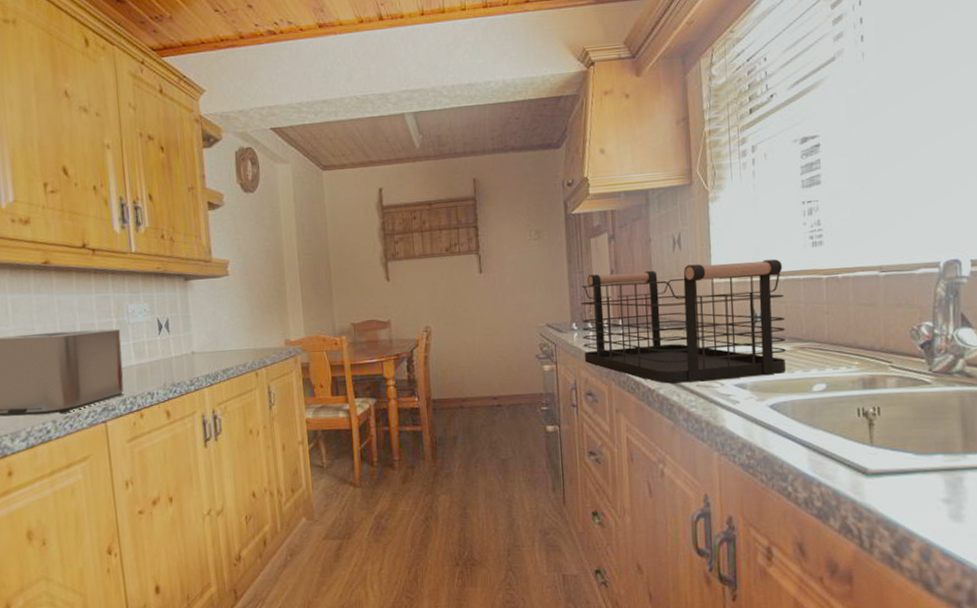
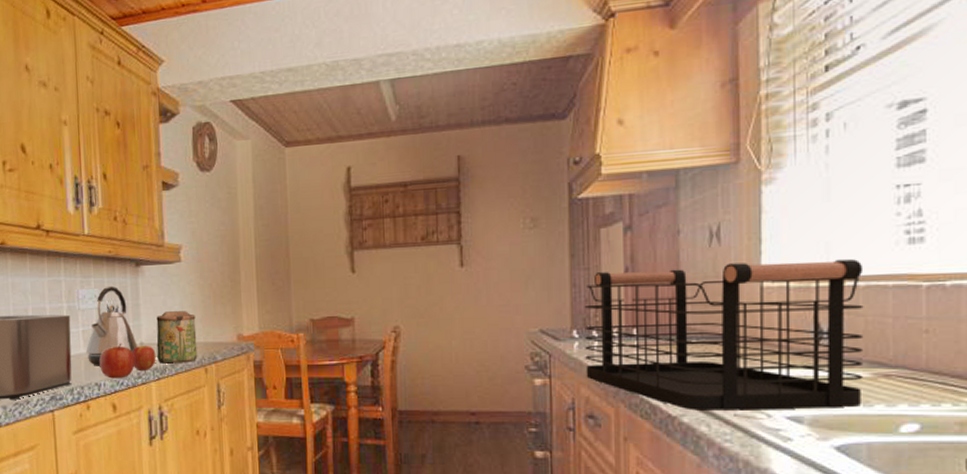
kettle: none [137,300,189,376] -> present [86,285,137,366]
fruit: none [151,353,187,387] -> present [99,343,135,379]
fruit: none [183,354,208,379] -> present [132,345,156,372]
canister: none [207,320,248,370] -> present [156,311,198,364]

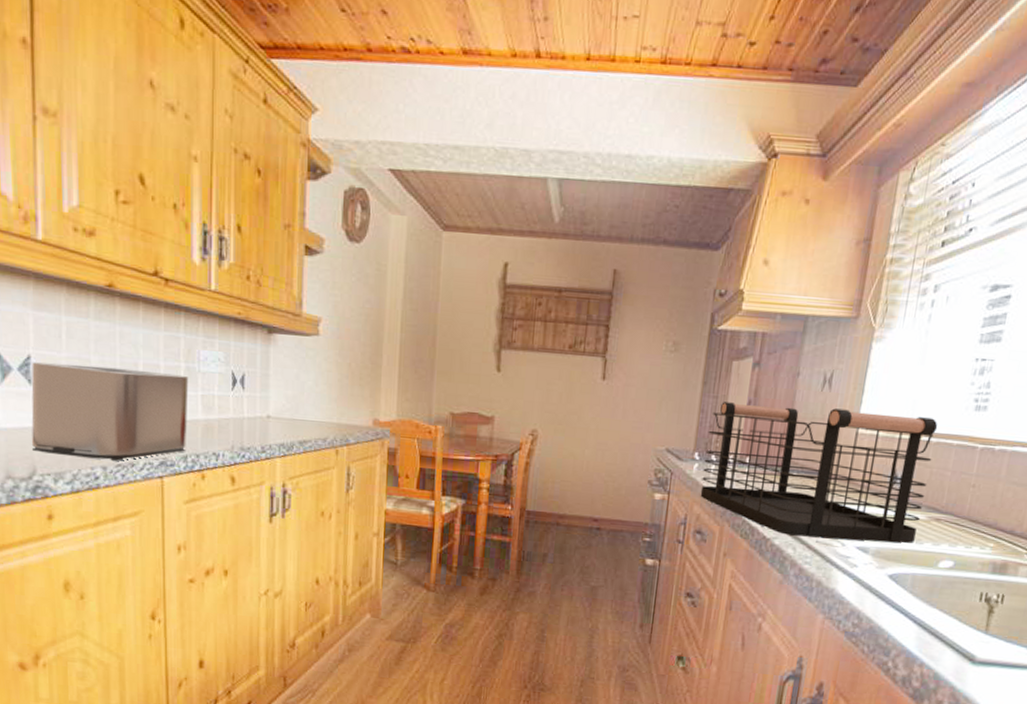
kettle: present [86,285,137,366] -> none [205,350,264,435]
fruit: present [99,343,135,379] -> none [219,413,259,451]
fruit: present [132,345,156,372] -> none [257,418,283,446]
canister: present [156,311,198,364] -> none [285,386,330,443]

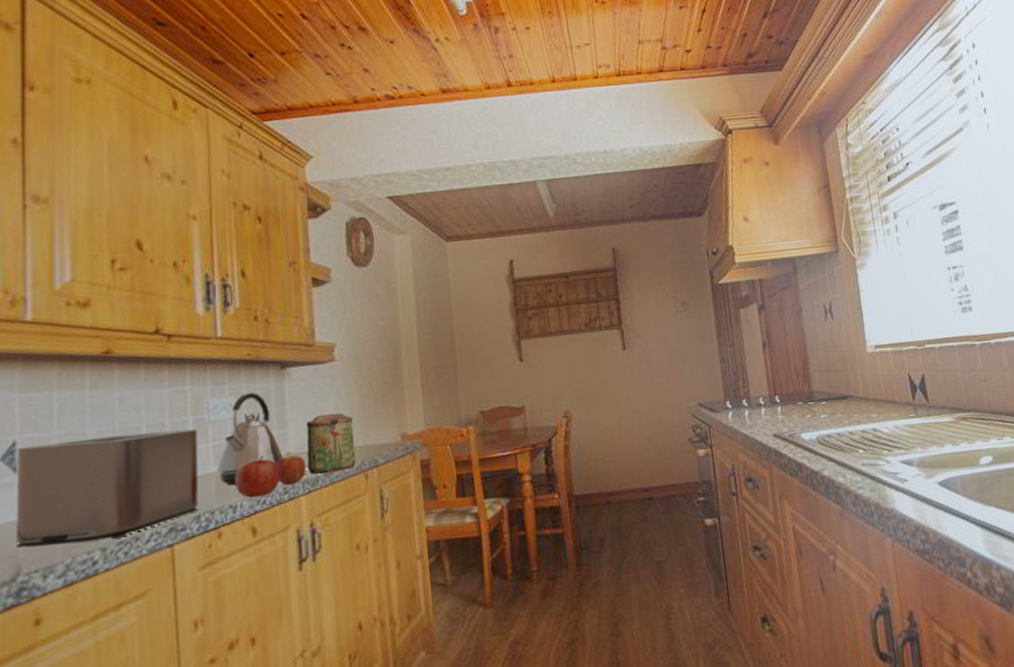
kettle: none [205,350,264,435] -> present [218,392,283,485]
fruit: none [219,413,259,451] -> present [235,455,280,498]
fruit: none [257,418,283,446] -> present [276,455,307,486]
canister: none [285,386,330,443] -> present [306,413,356,474]
dish rack: present [700,402,938,543] -> none [733,326,951,465]

